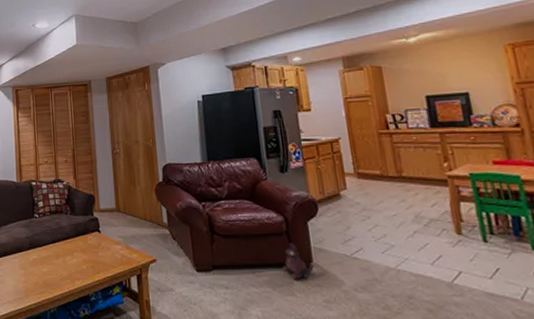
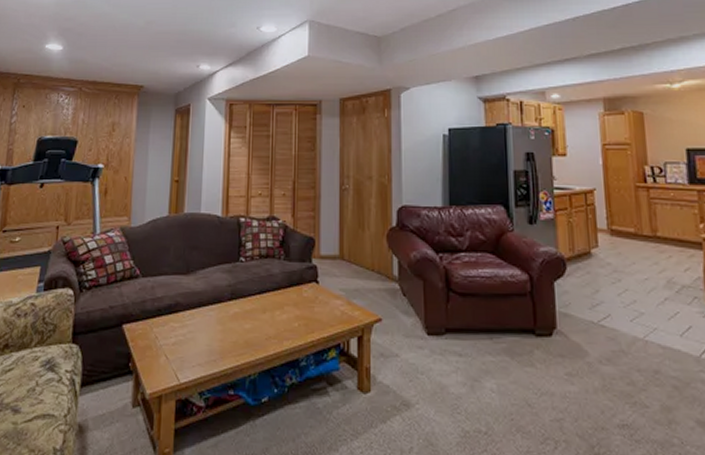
plush toy: present [282,242,314,280] -> none [522,305,558,349]

